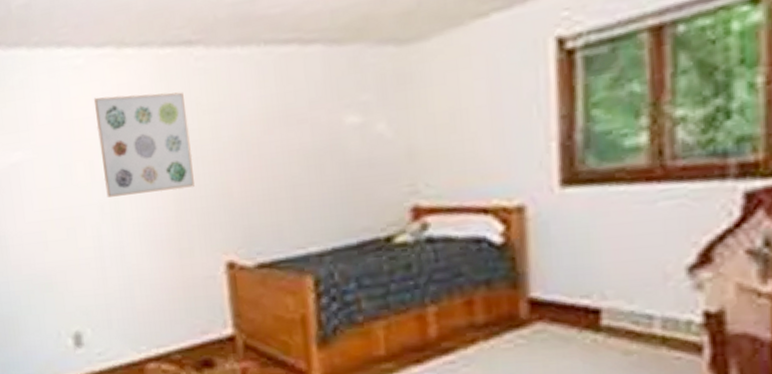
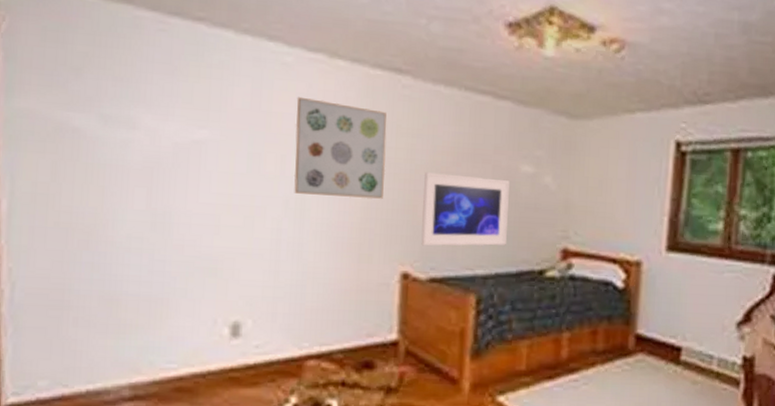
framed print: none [234,138,340,230] -> present [421,172,510,247]

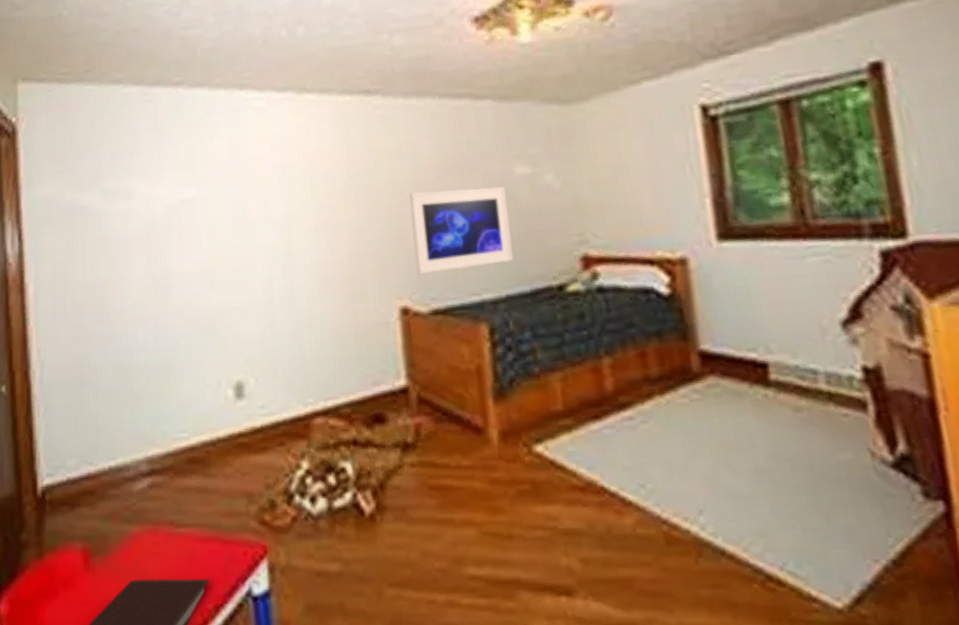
wall art: present [293,96,387,199] -> none [272,137,369,237]

